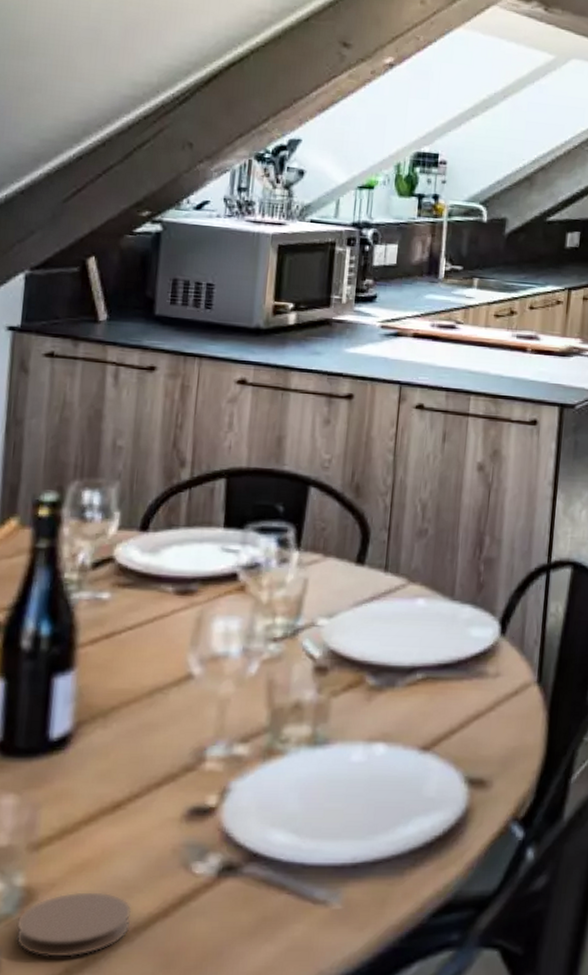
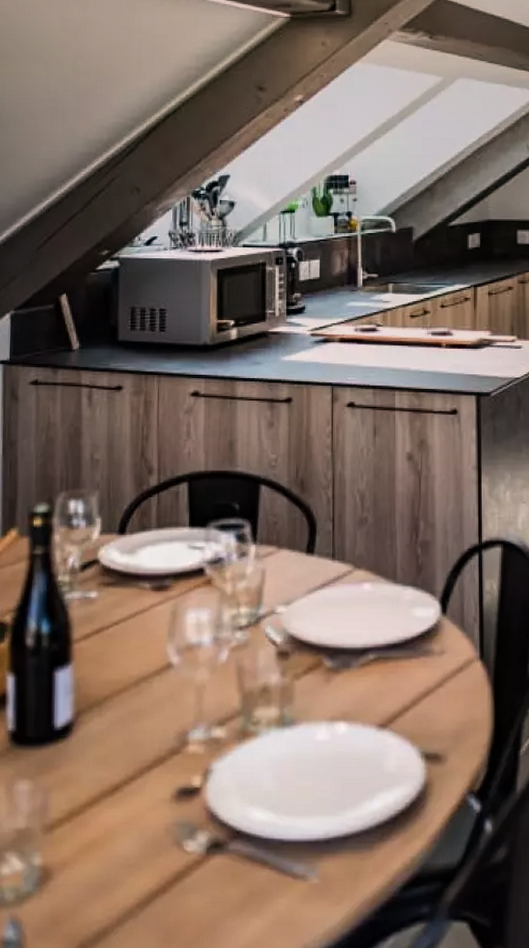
coaster: present [15,892,132,958] -> none [36,870,134,934]

